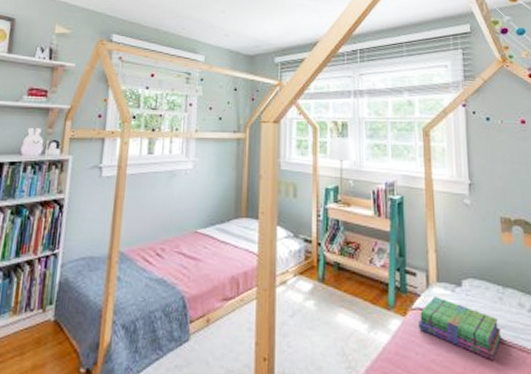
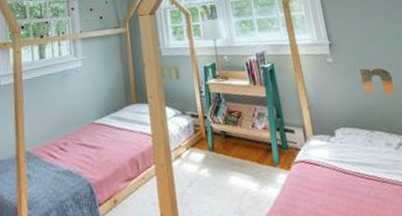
stack of books: present [419,297,502,361] -> none [302,148,376,198]

